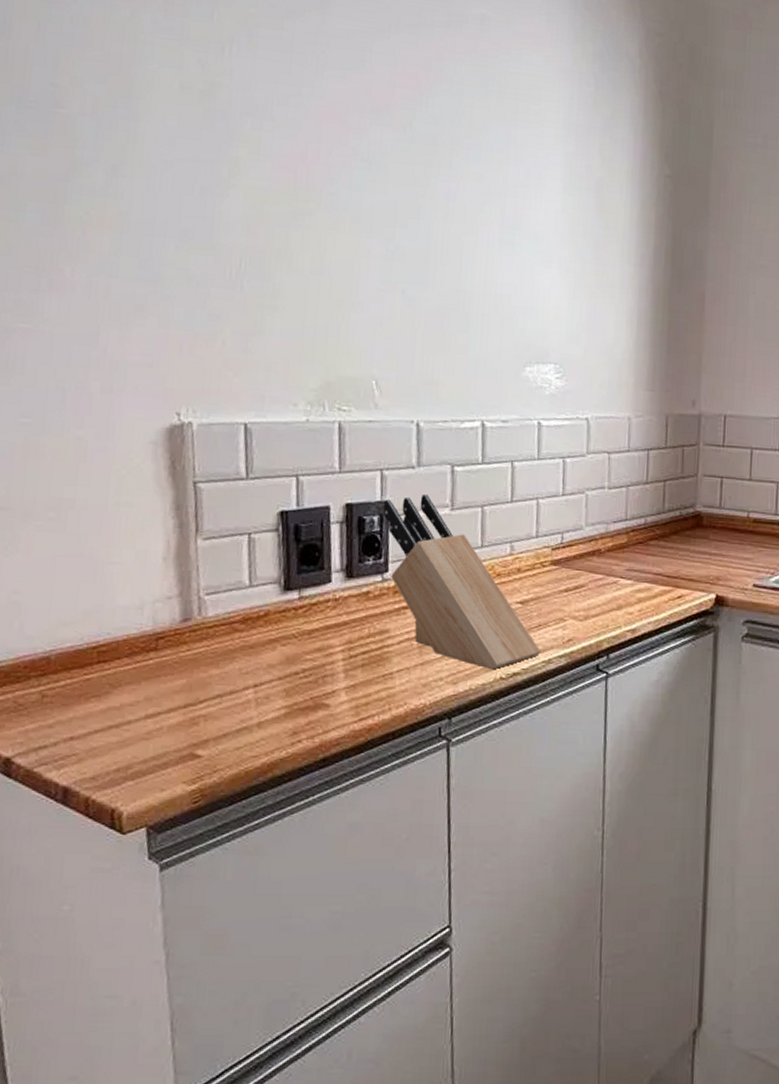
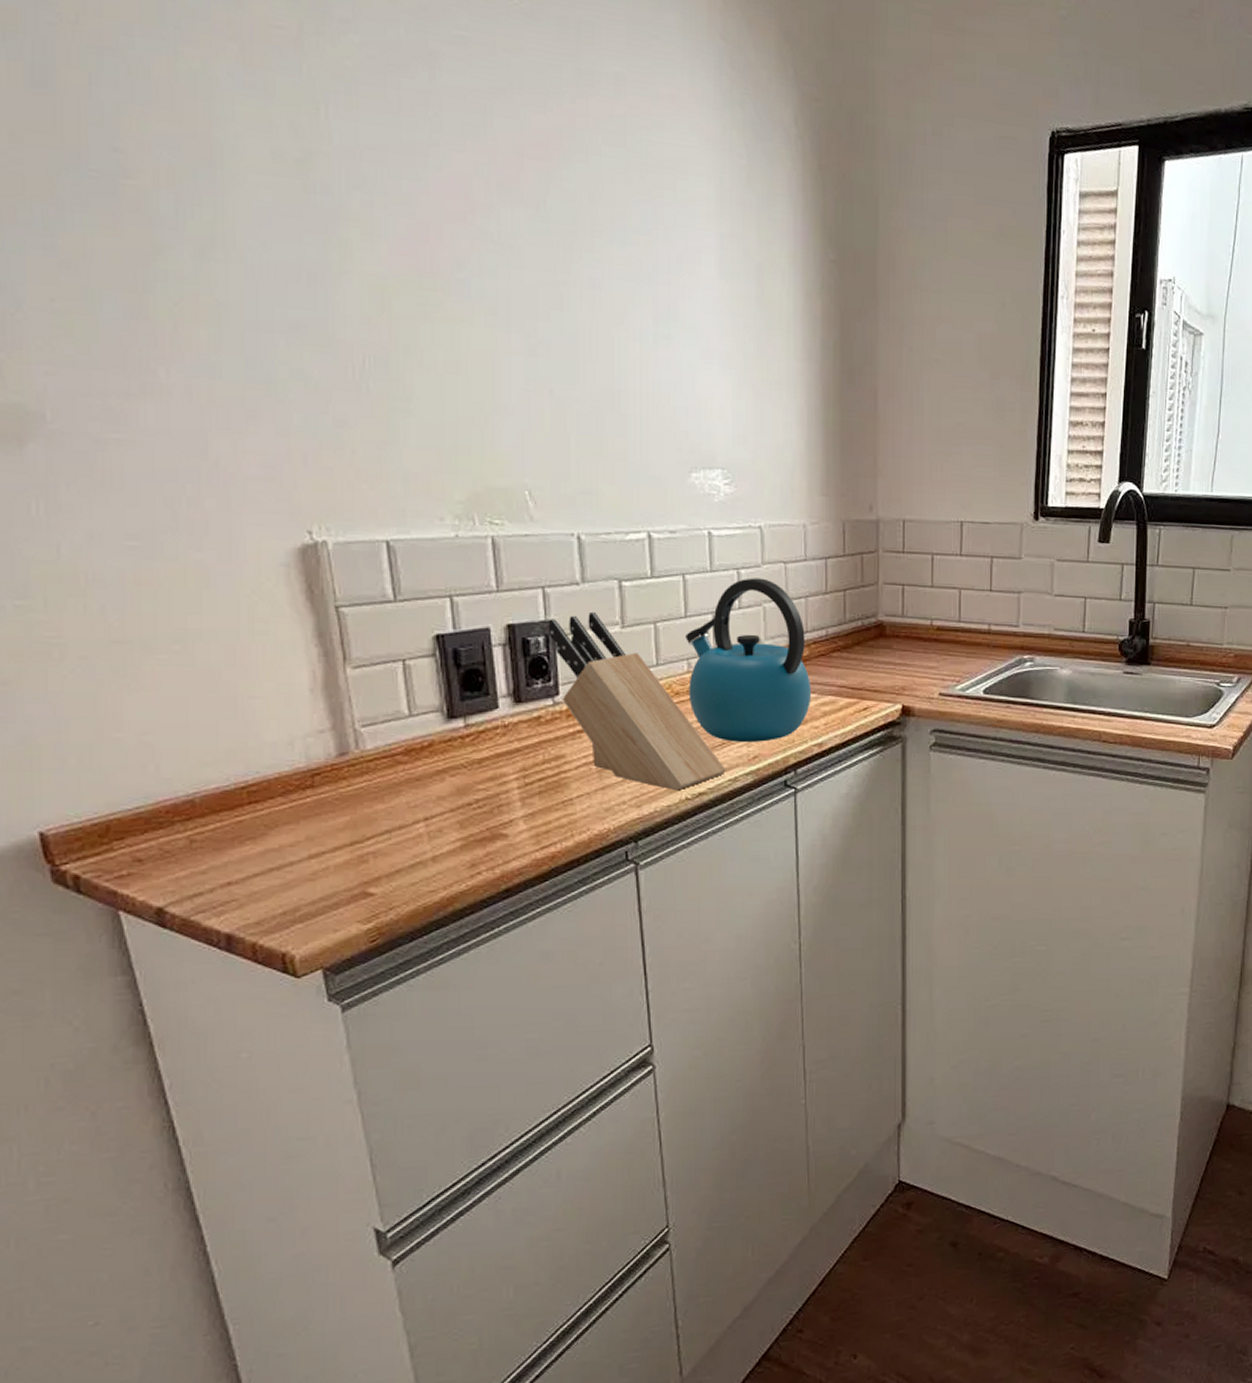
kettle: none [509,466,628,626] -> present [686,578,812,742]

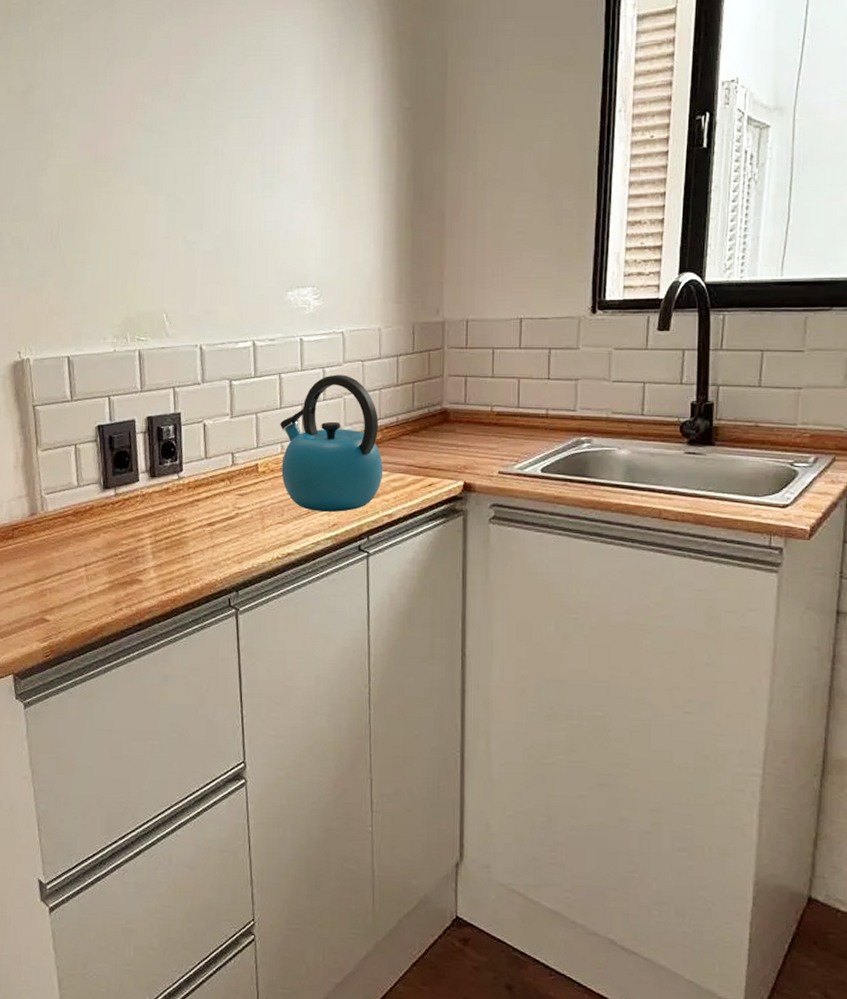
knife block: present [548,611,726,791] -> none [176,405,310,551]

